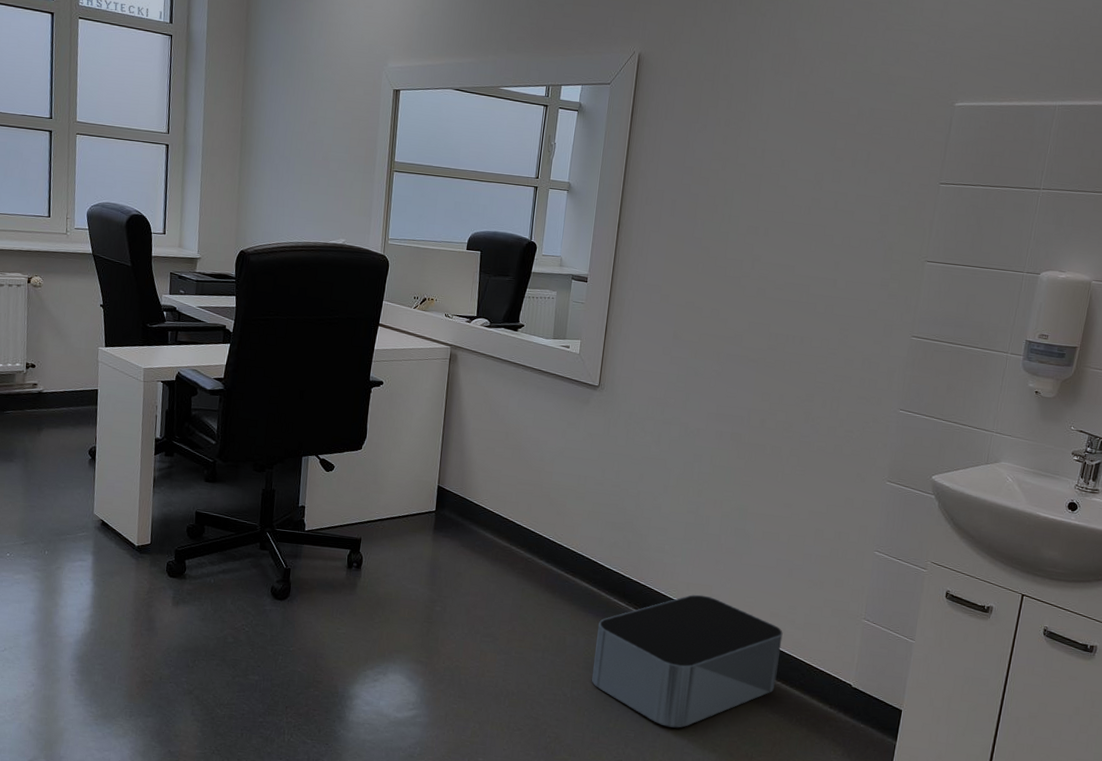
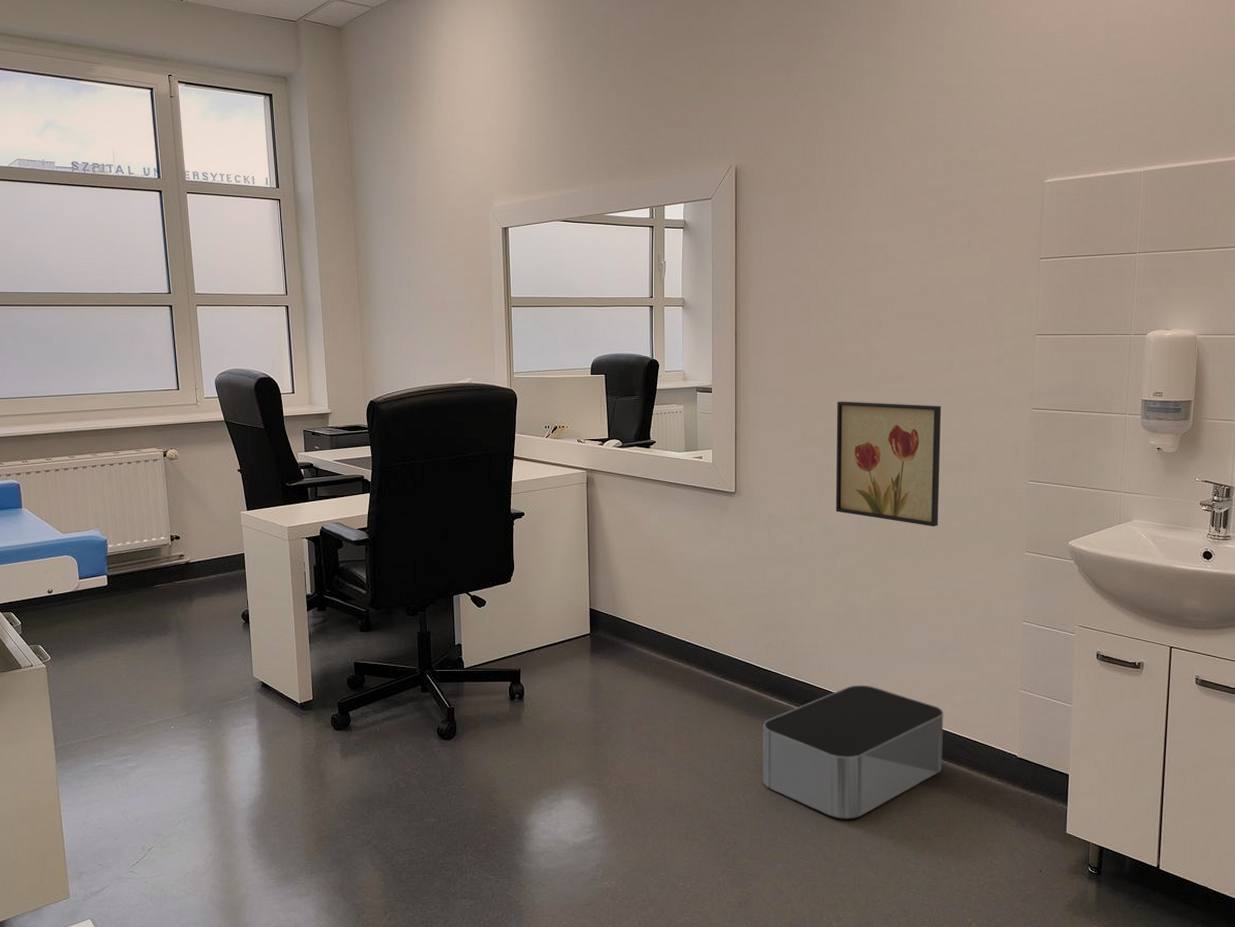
wall art: none [698,305,820,445] -> present [835,401,942,527]

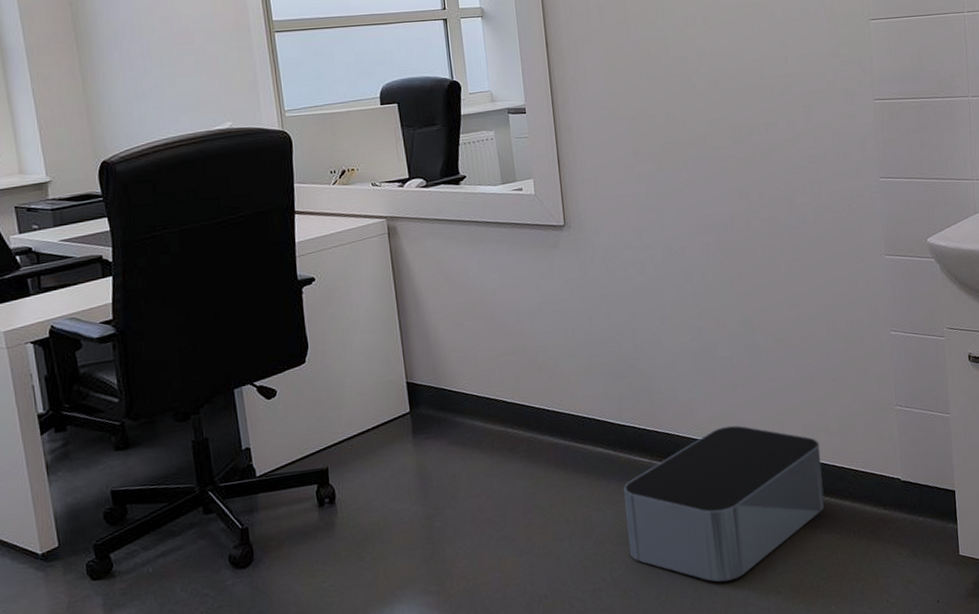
wall art: present [835,401,942,527] -> none [668,105,792,240]

